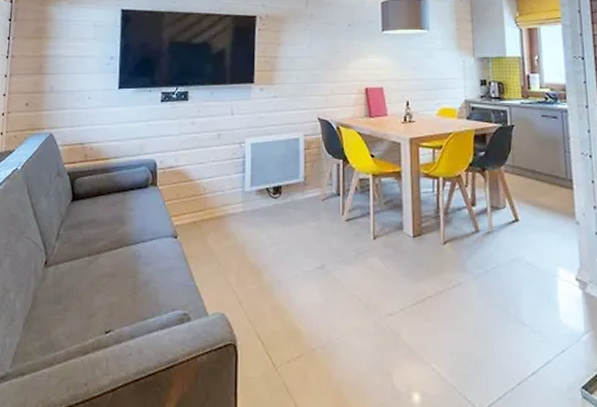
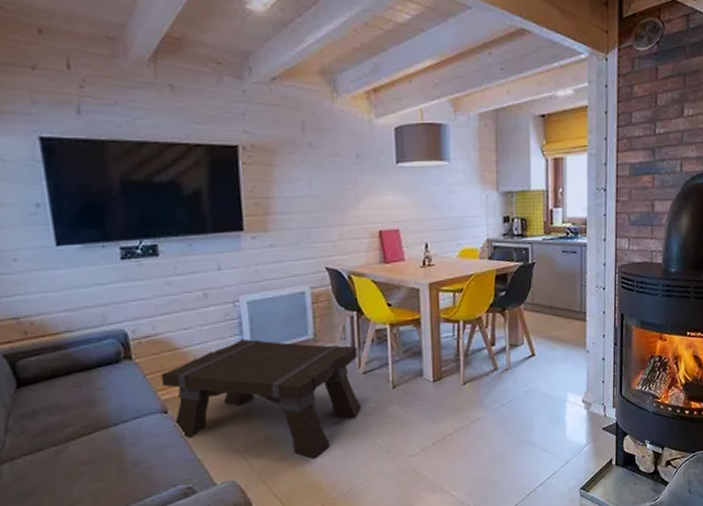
coffee table: none [176,176,344,302] -> present [161,338,362,458]

